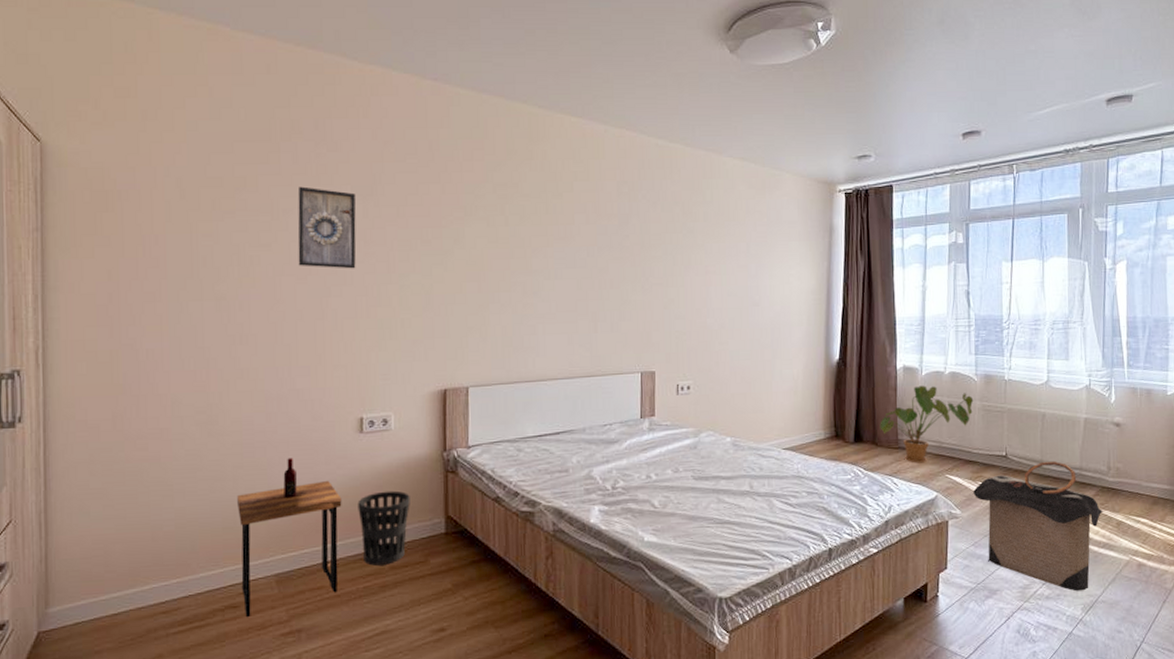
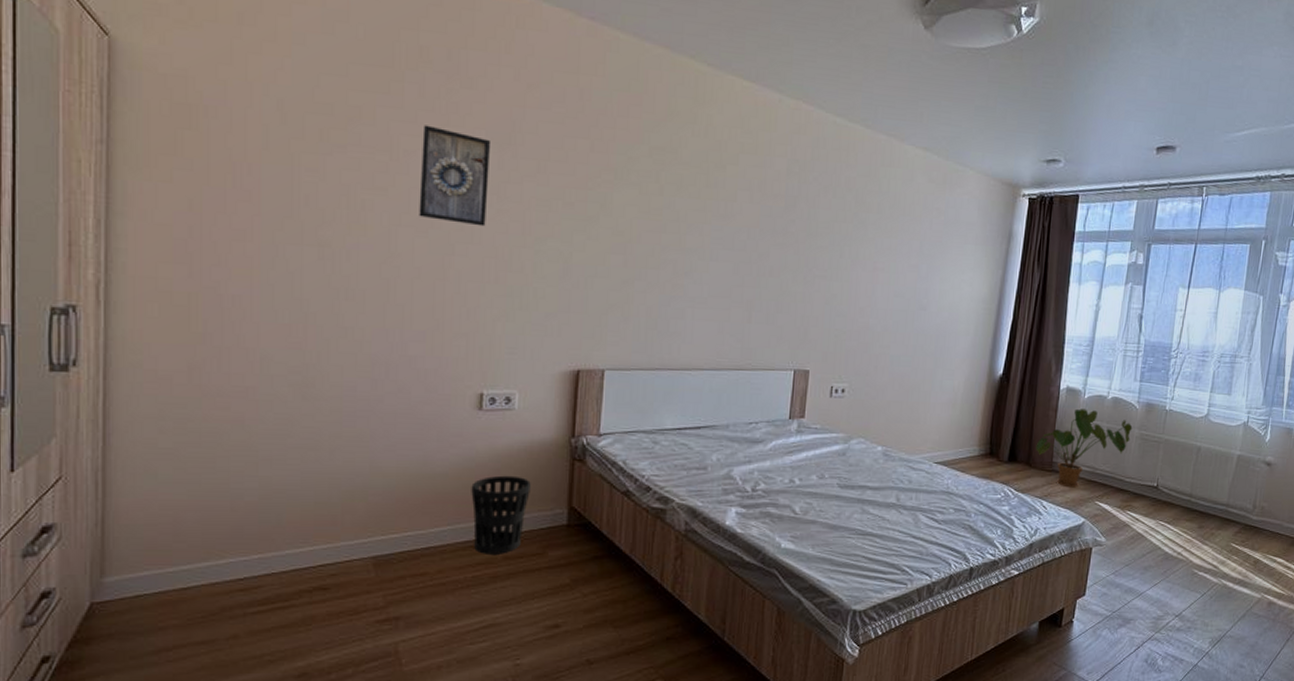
side table: present [237,457,342,617] -> none [333,431,454,600]
laundry hamper: present [973,462,1104,592] -> none [1120,496,1243,625]

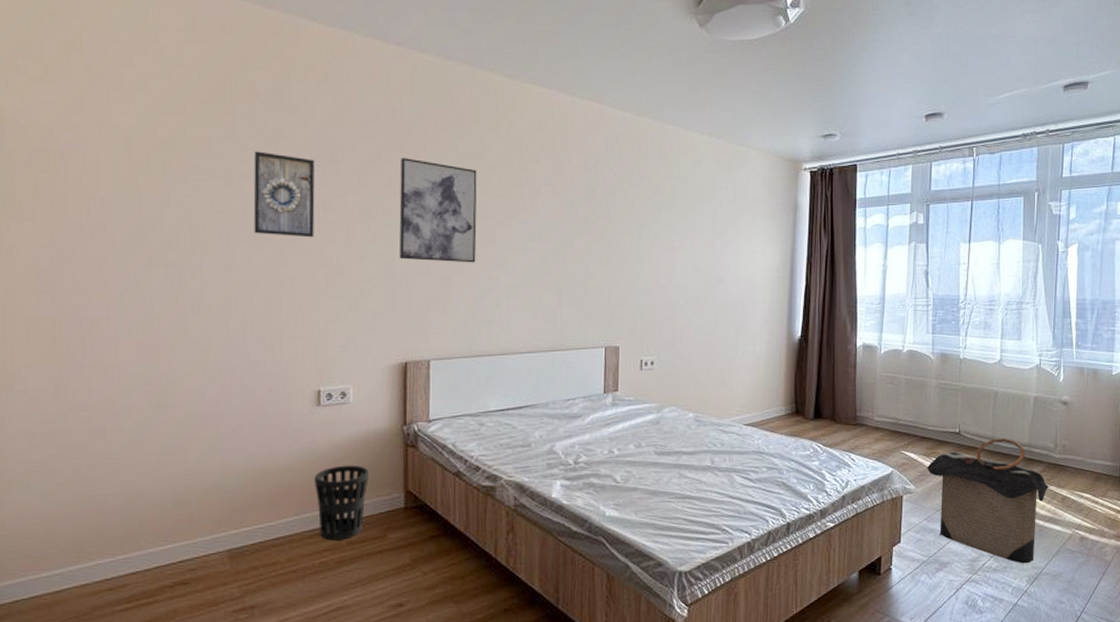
wall art: none [577,146,670,269] -> present [399,158,478,263]
house plant: present [1036,408,1133,488] -> none [839,363,930,440]
laundry hamper: none [1120,496,1243,625] -> present [927,439,1050,564]

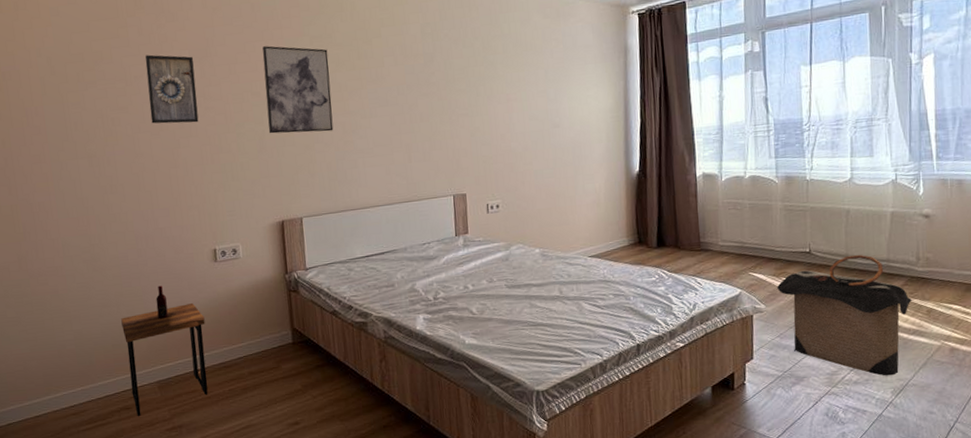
side table: none [188,431,298,593] -> present [121,285,208,416]
wastebasket: present [314,464,369,541] -> none [218,309,262,372]

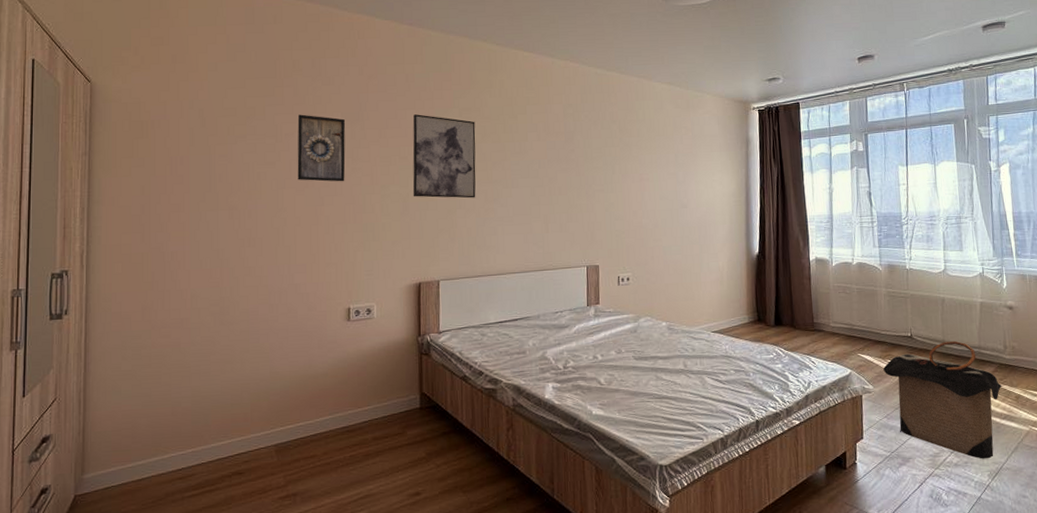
side table: present [121,285,208,416] -> none [244,343,332,482]

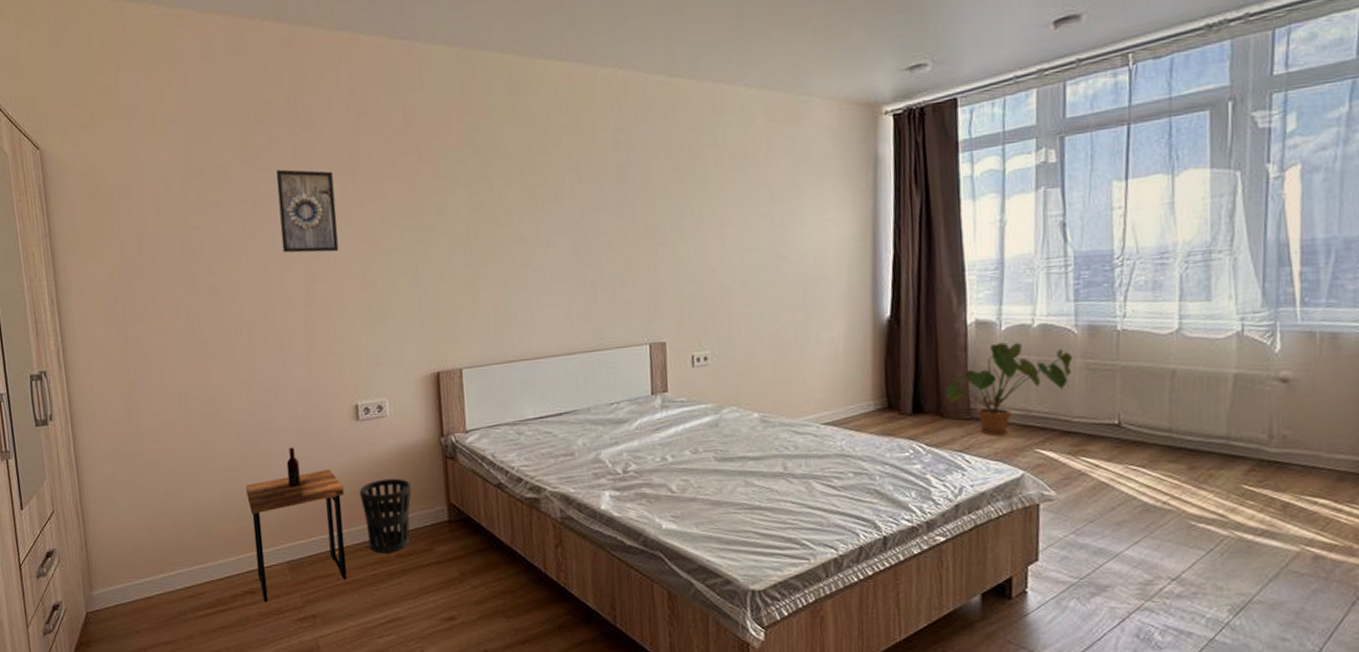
side table: none [244,343,332,482] -> present [246,447,347,602]
wastebasket: none [345,371,390,437] -> present [359,478,412,554]
wall art: present [412,114,476,199] -> none [416,158,502,266]
house plant: none [797,275,880,344] -> present [945,342,1073,437]
laundry hamper: present [883,341,1003,459] -> none [1073,430,1262,589]

